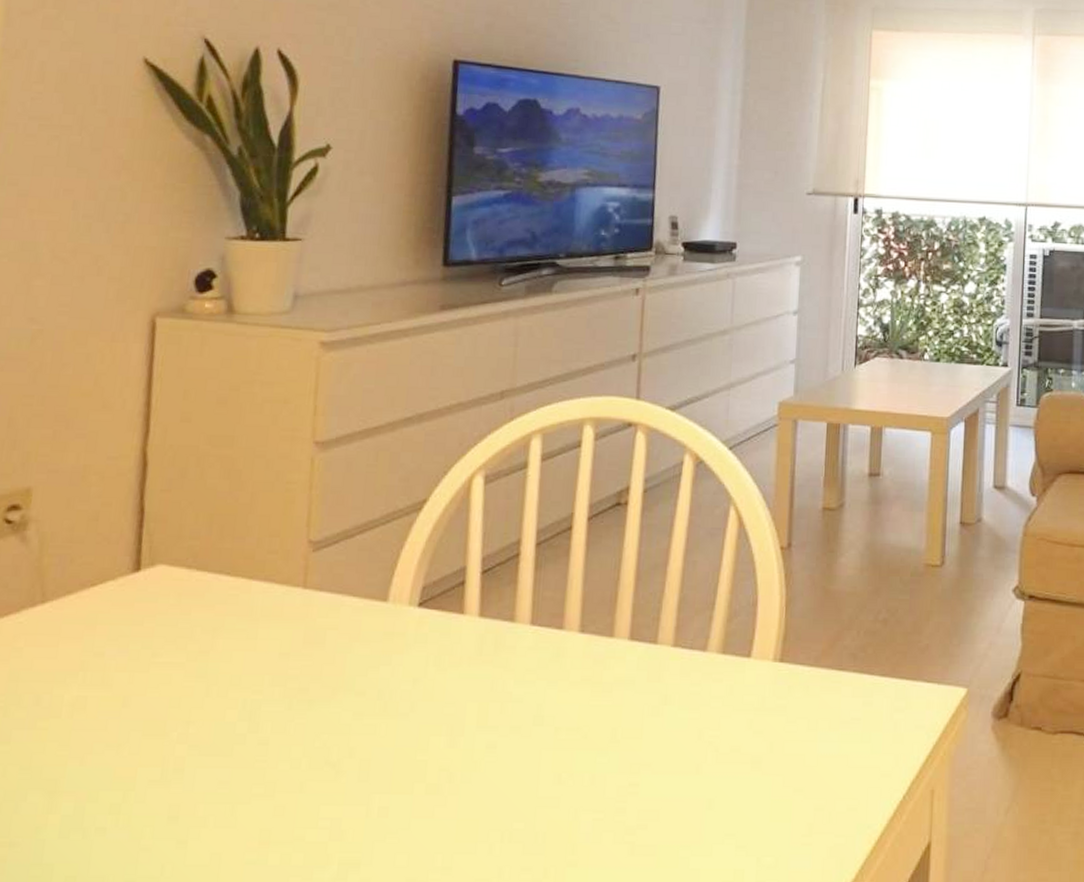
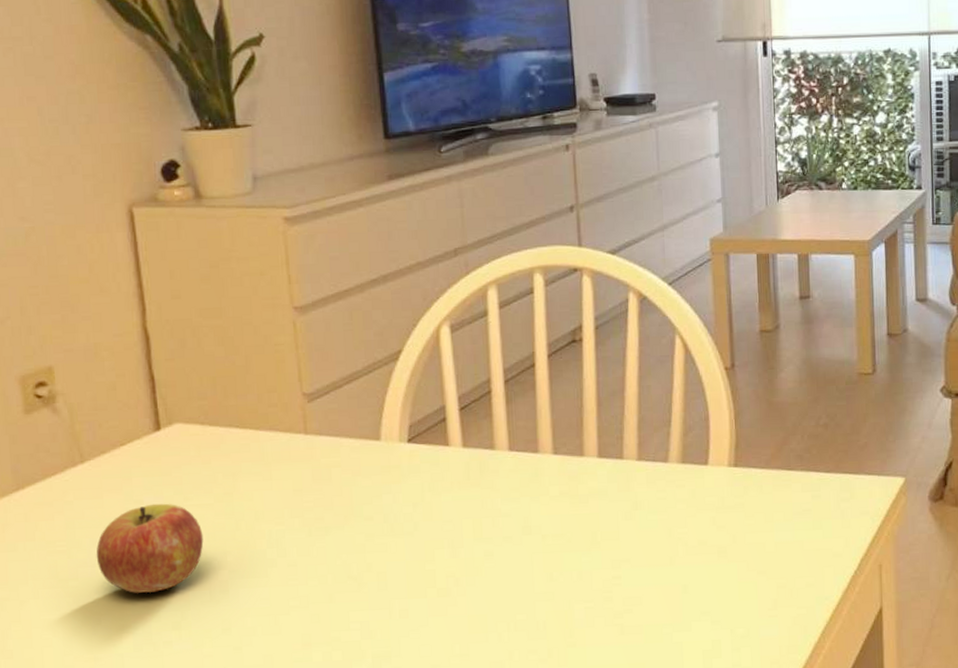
apple: none [36,658,167,765] -> present [96,503,204,593]

